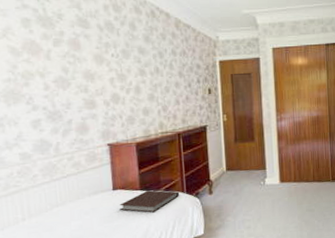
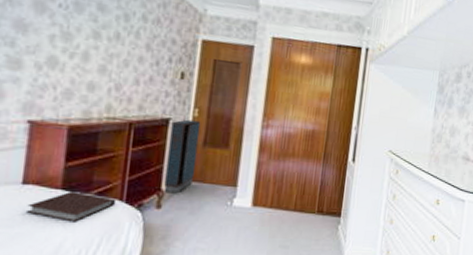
cabinet: none [208,123,233,182] -> present [164,119,201,194]

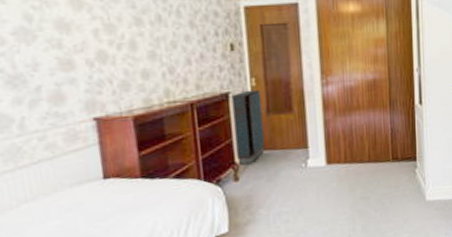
notebook: present [27,191,117,222] -> none [113,177,196,207]

